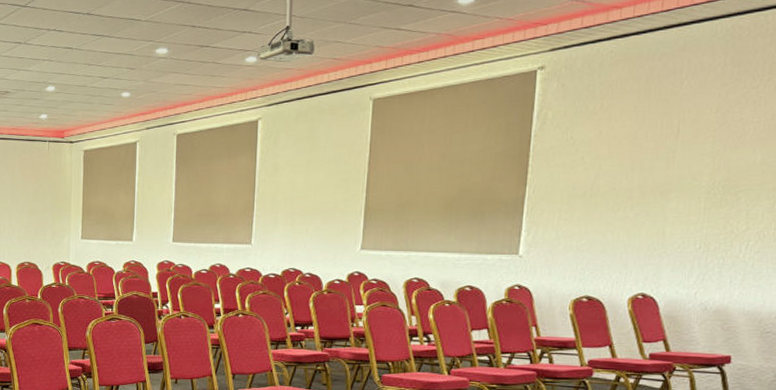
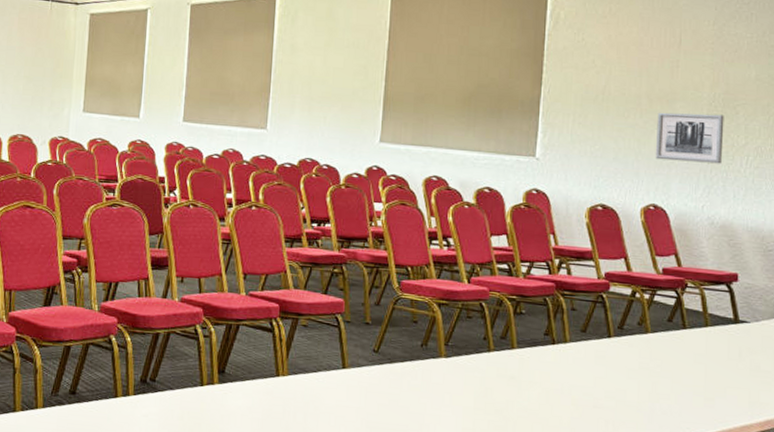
wall art: none [645,202,724,251] -> present [655,112,724,164]

